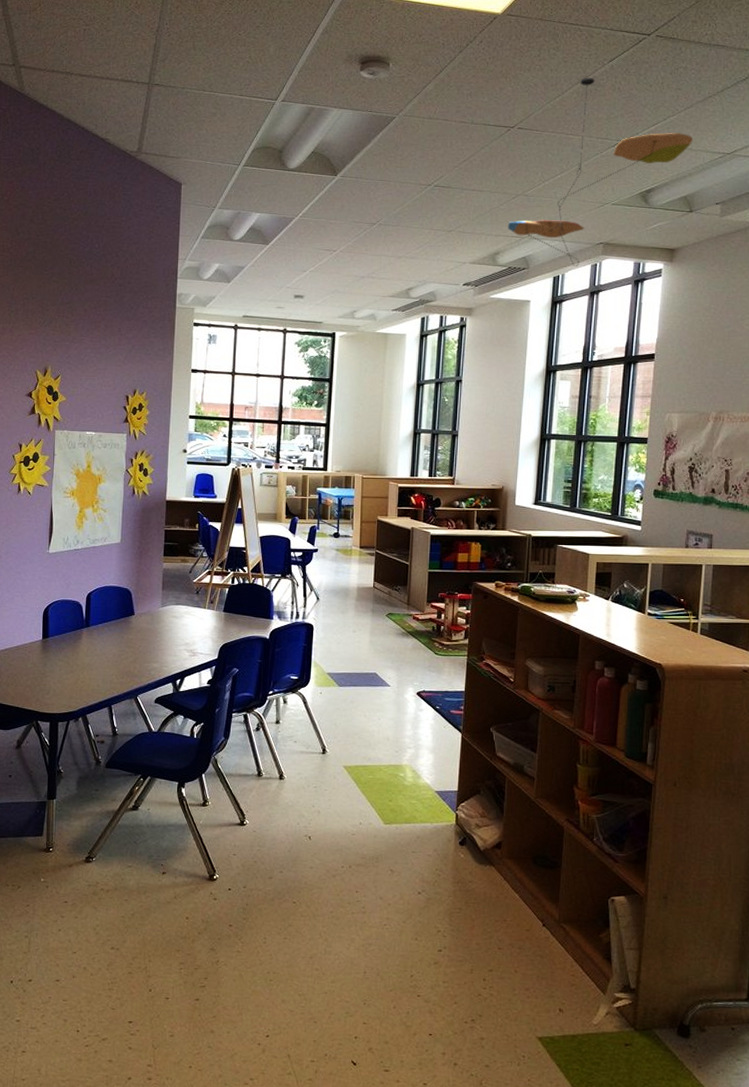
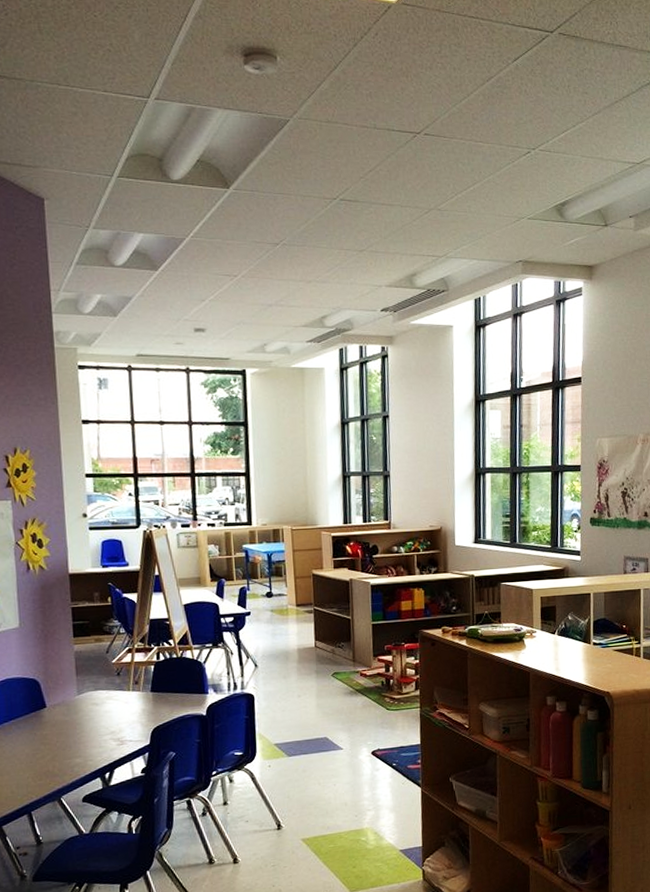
ceiling mobile: present [507,77,693,266] -> none [422,78,603,287]

